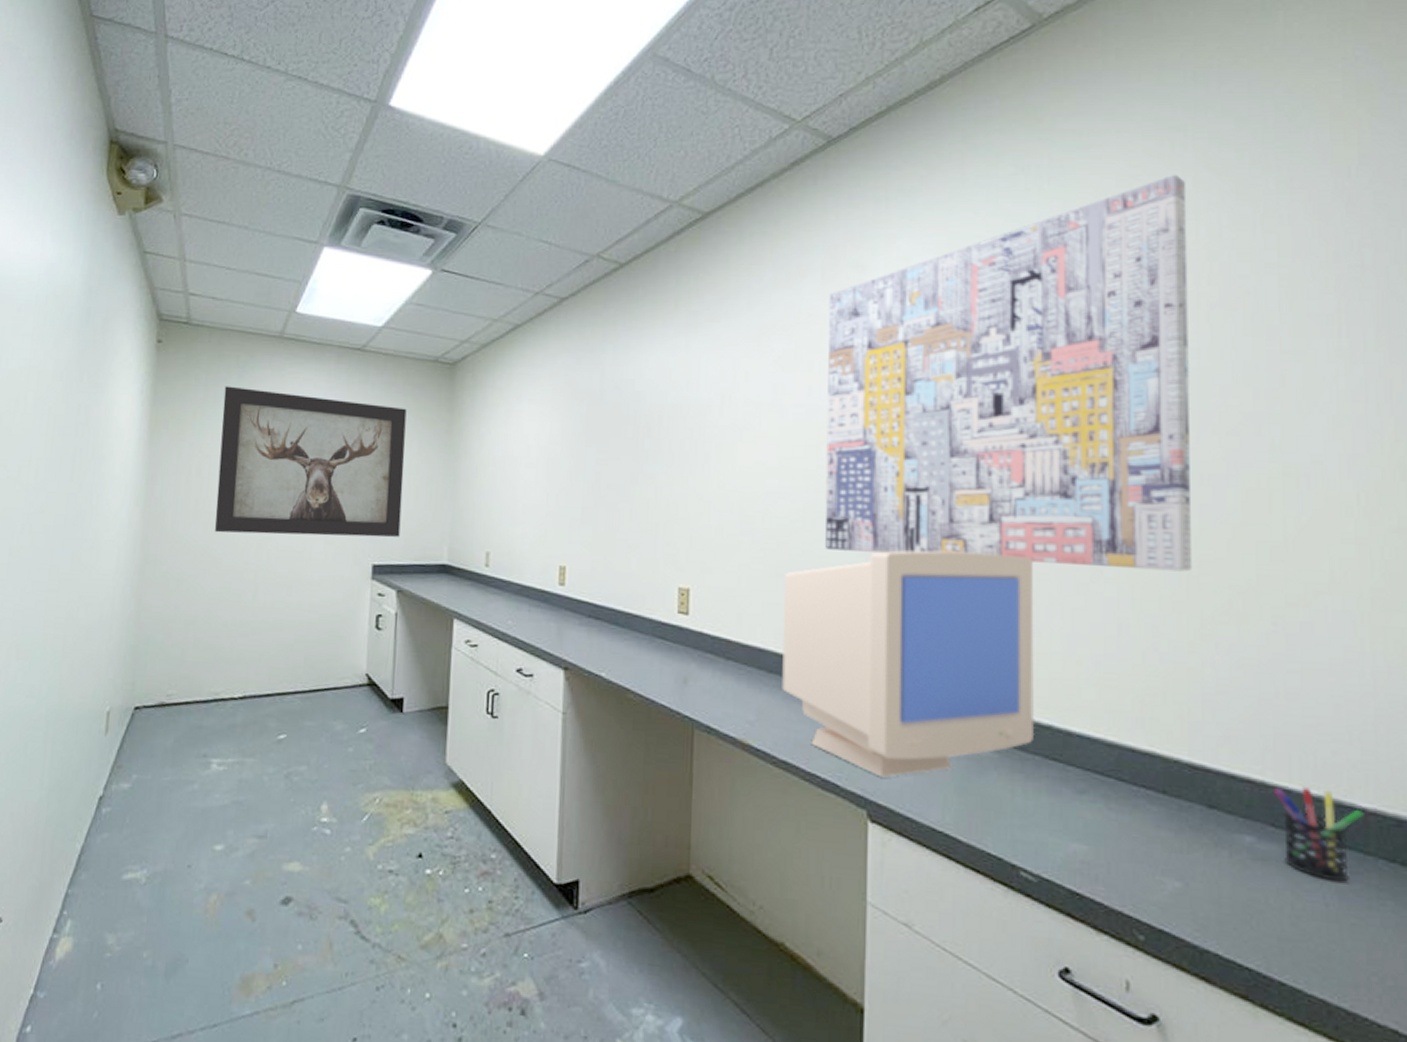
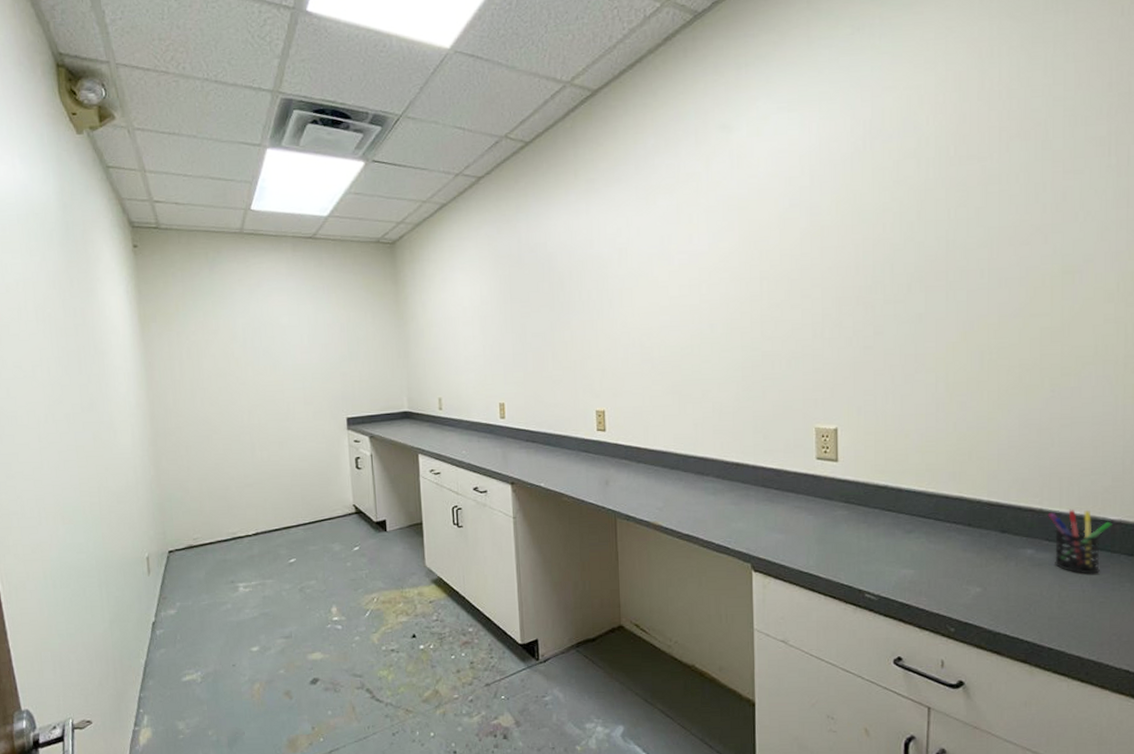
wall art: present [215,386,407,538] -> none [199,280,366,405]
computer monitor: present [781,550,1035,778] -> none [679,358,875,538]
wall art: present [825,175,1193,572] -> none [702,24,993,369]

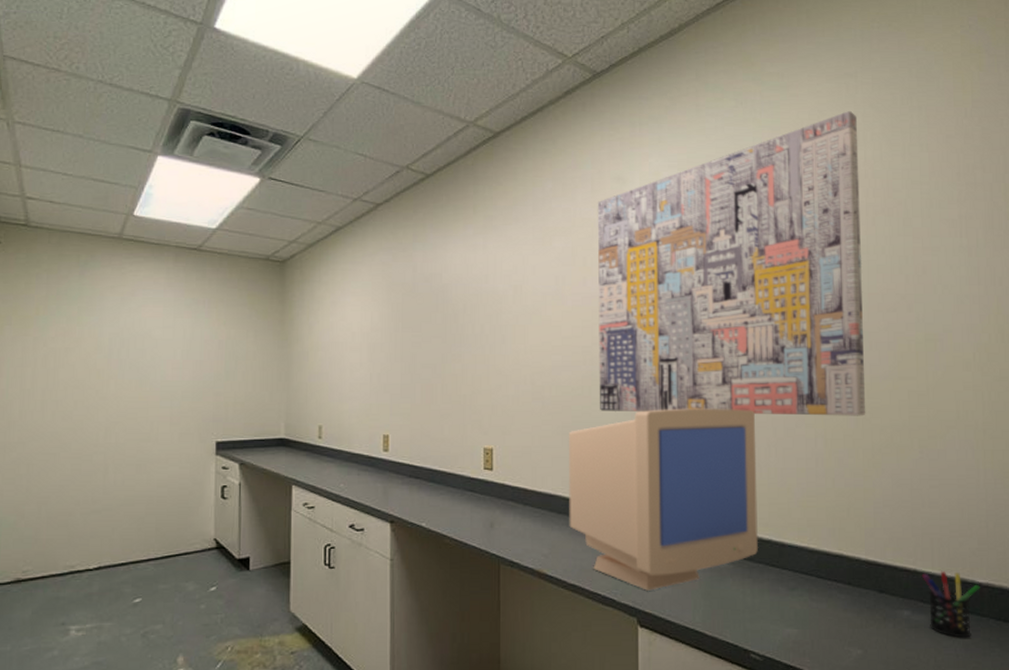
computer monitor: none [679,358,875,538] -> present [568,408,759,591]
wall art: none [702,24,993,369] -> present [597,111,866,416]

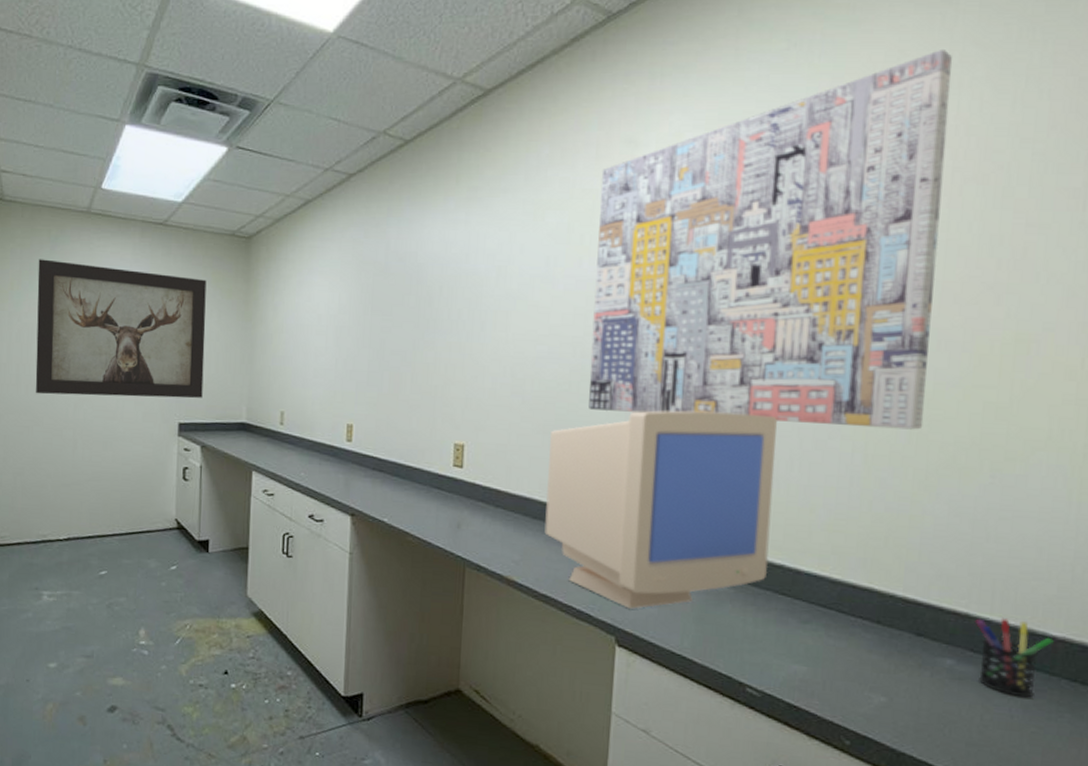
wall art: none [62,284,242,420] -> present [35,259,207,399]

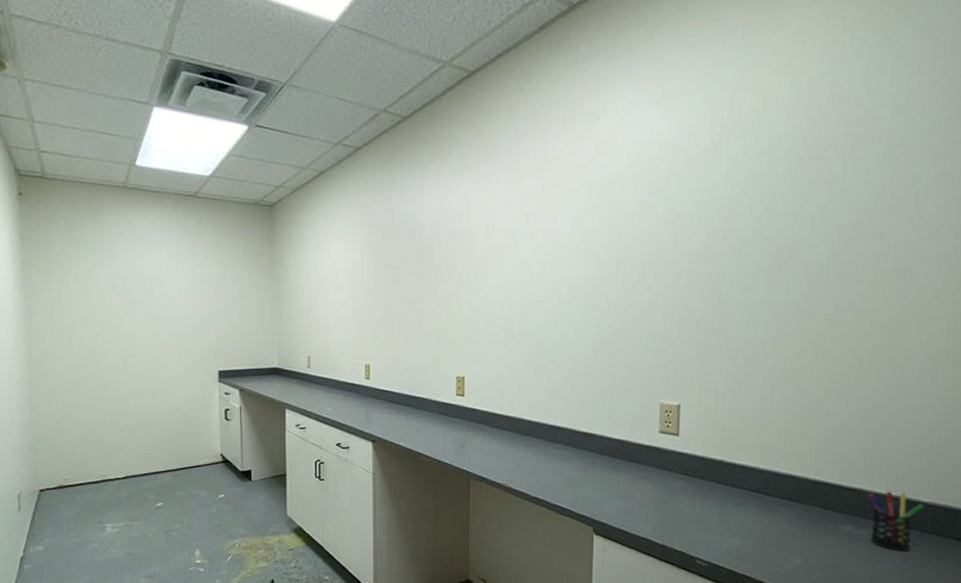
wall art: present [35,259,207,399] -> none [81,231,238,352]
computer monitor: present [544,410,777,609] -> none [533,339,715,504]
wall art: present [589,50,952,430] -> none [565,34,844,346]

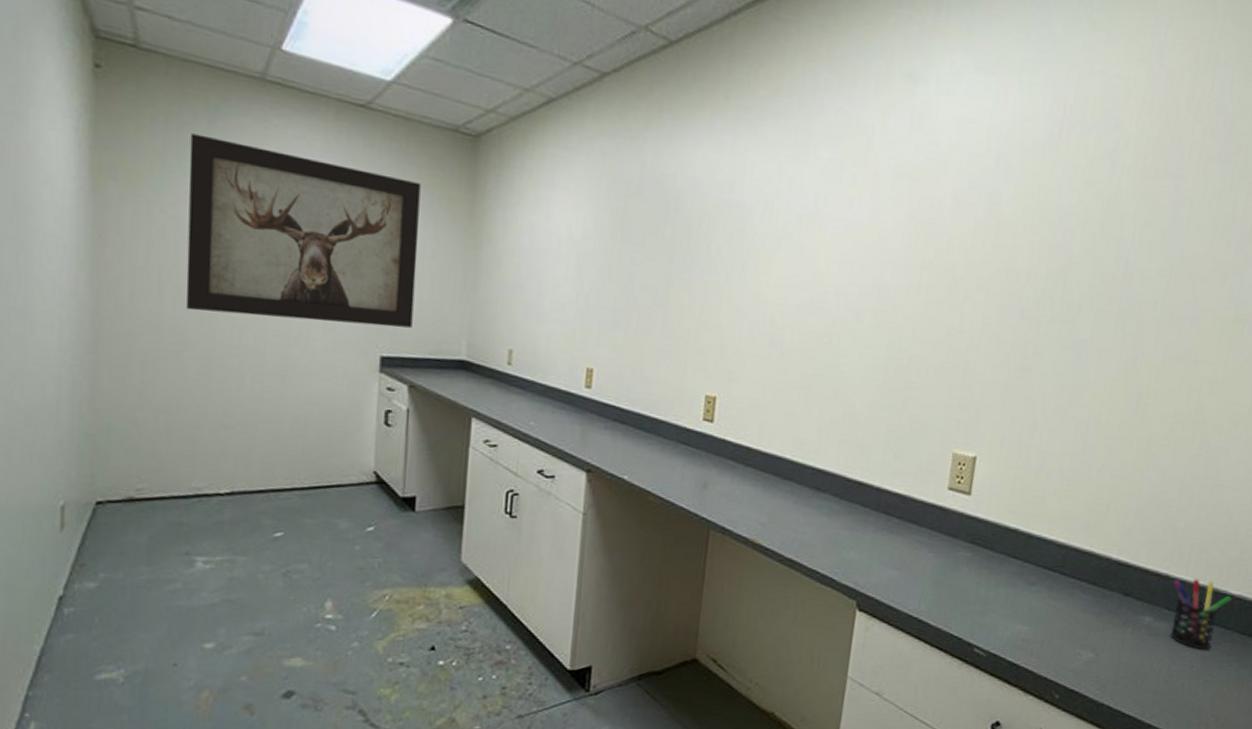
wall art: none [81,231,238,352] -> present [186,133,421,328]

